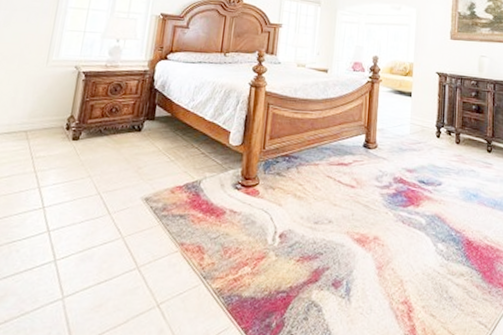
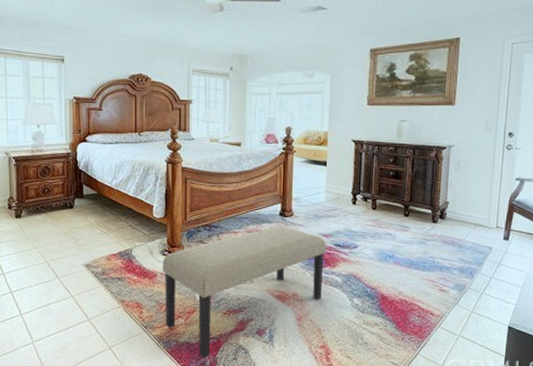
bench: none [228,158,411,319] -> present [163,225,327,359]

